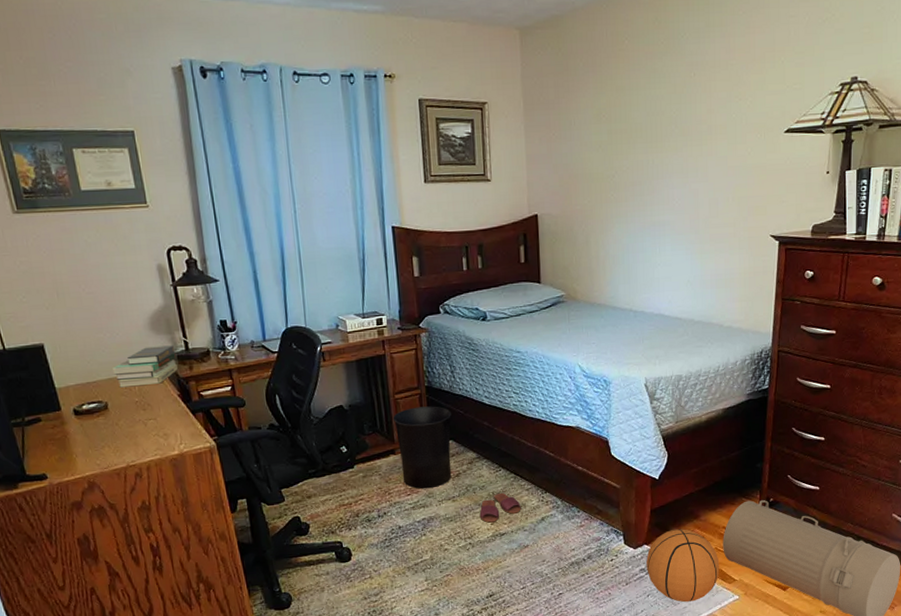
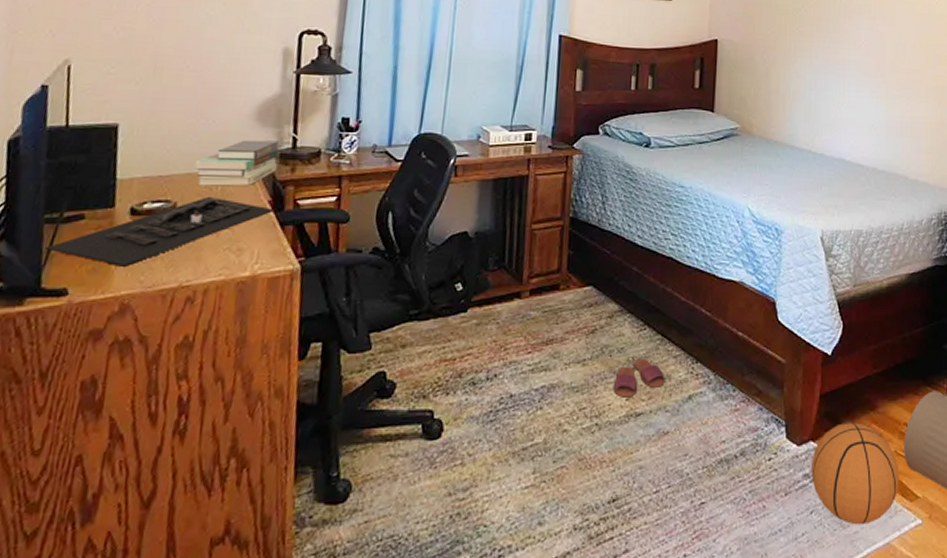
computer keyboard: none [19,395,185,455] -> present [45,197,275,267]
waste bin: present [392,406,452,489] -> none [525,241,596,345]

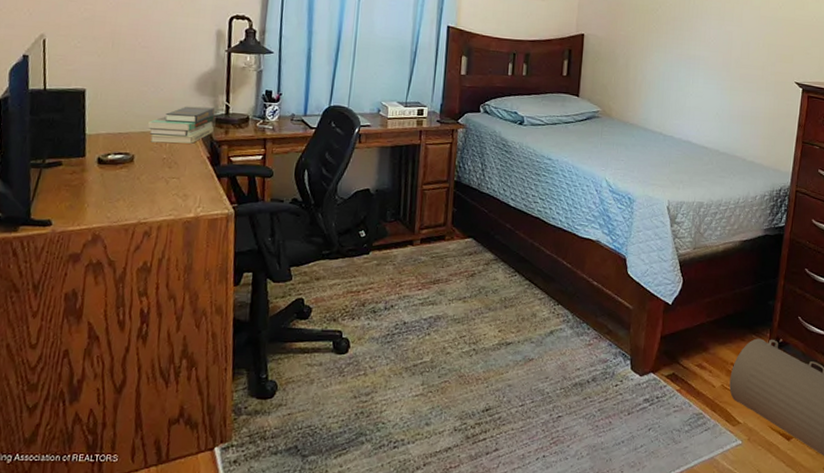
computer keyboard: present [45,197,275,267] -> none [32,152,213,205]
slippers: present [613,358,665,398] -> none [488,299,532,330]
basketball: present [811,423,900,525] -> none [651,360,725,442]

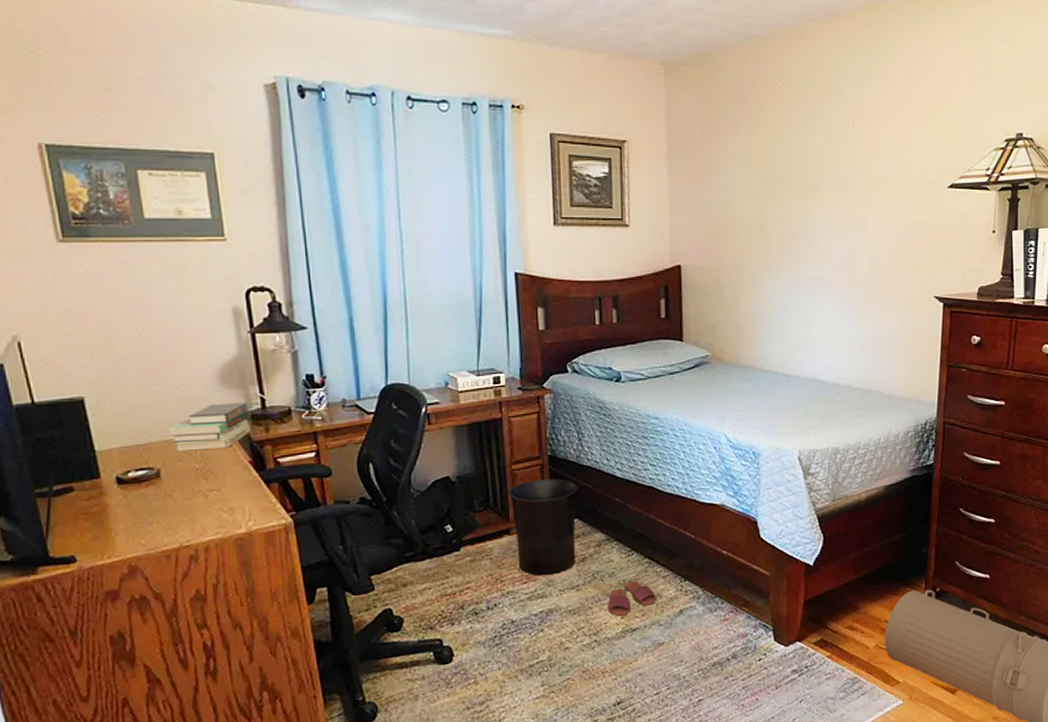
waste bin: none [416,200,476,285] -> present [508,478,577,575]
slippers: none [488,299,532,330] -> present [607,580,656,616]

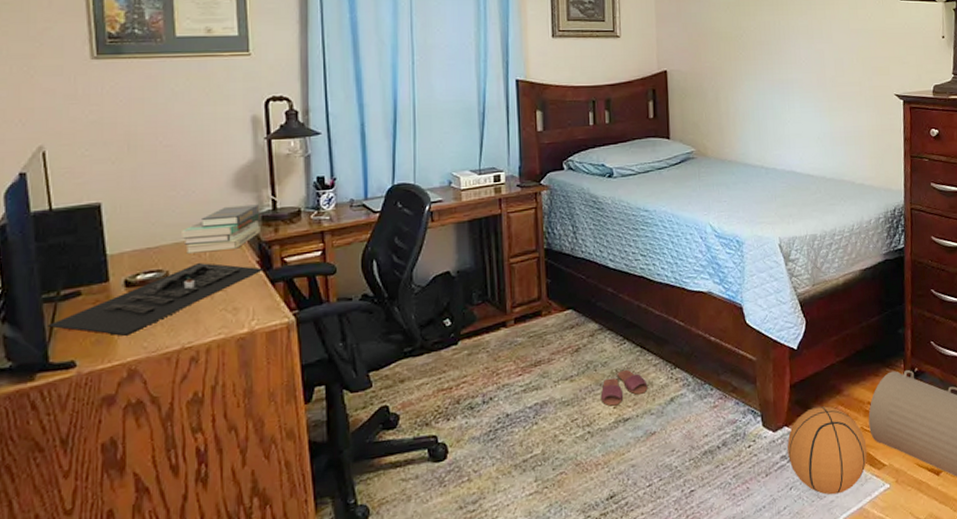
computer keyboard: none [43,461,257,533] -> present [47,263,264,336]
waste bin: present [508,478,577,575] -> none [506,271,572,367]
basketball: none [799,623,882,709] -> present [787,406,868,495]

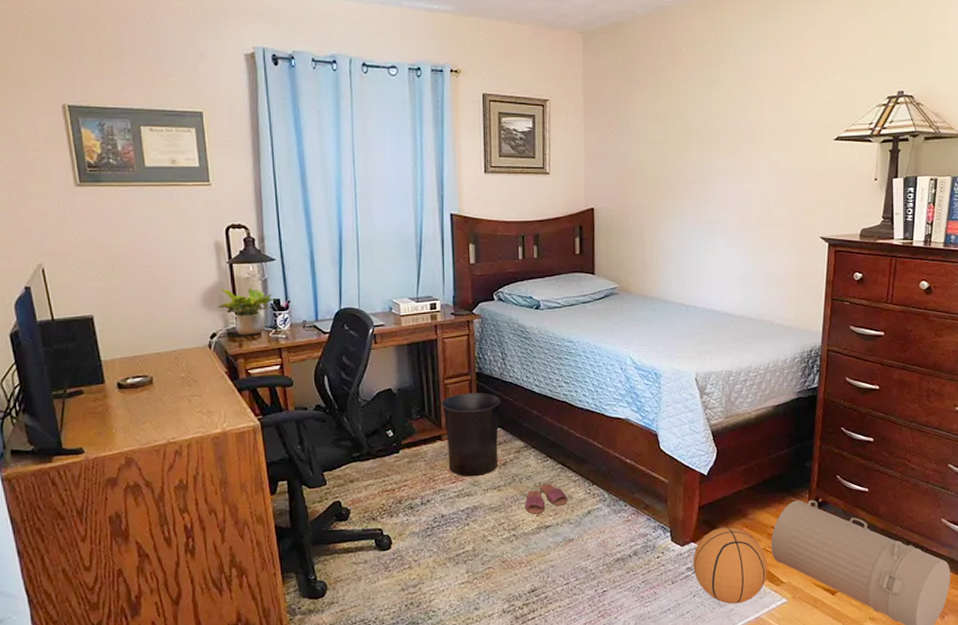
computer keyboard: present [47,263,264,336] -> none [58,371,231,429]
books: present [182,204,262,254] -> none [161,322,228,363]
potted plant: none [251,165,320,219] -> present [217,287,276,336]
waste bin: none [506,271,572,367] -> present [441,392,501,476]

